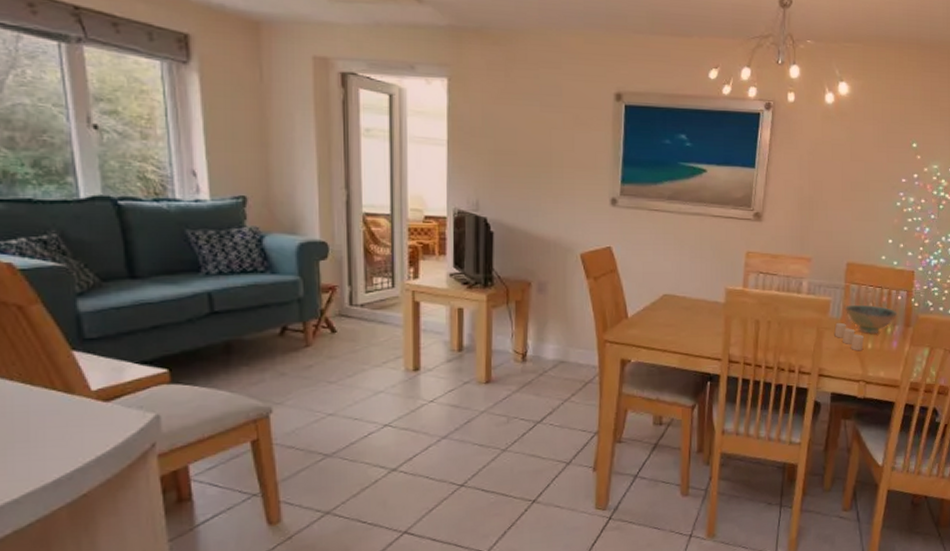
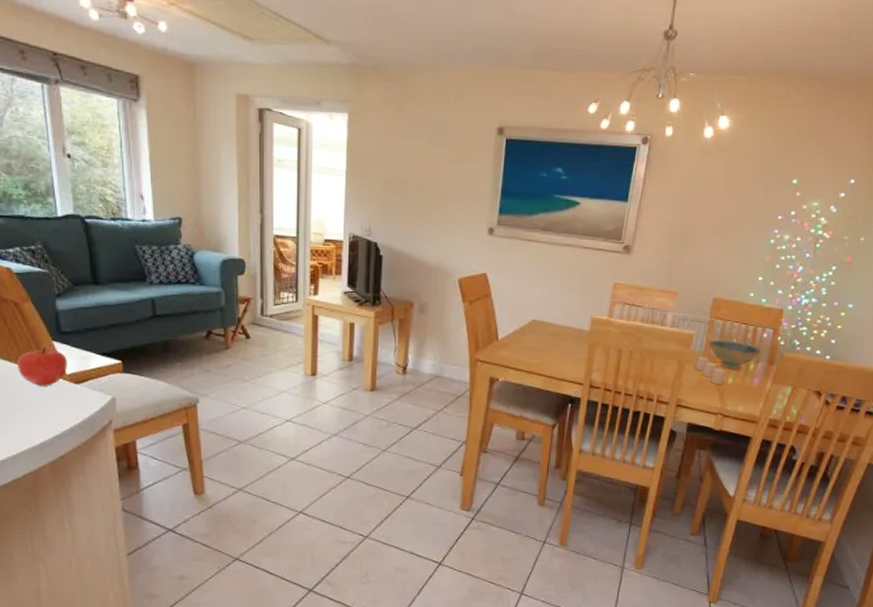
fruit: none [20,360,93,408] -> present [16,348,67,386]

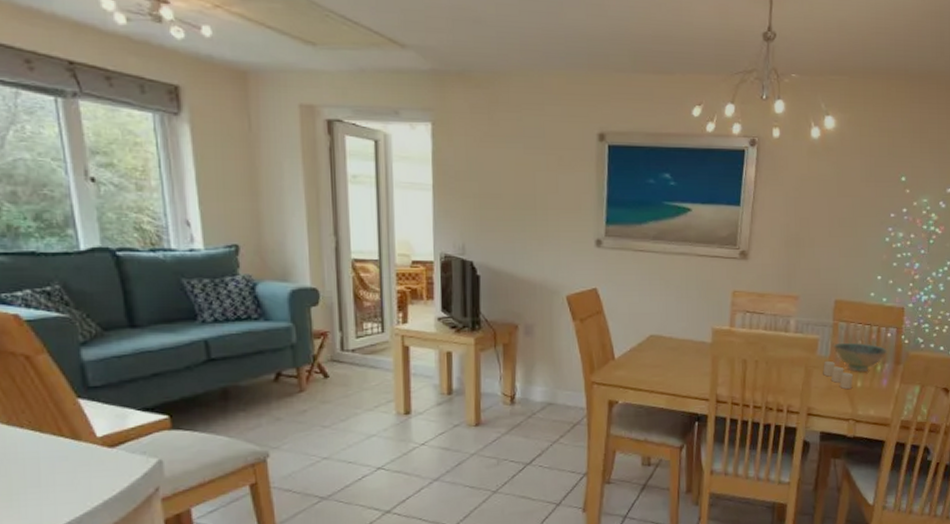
fruit: present [16,348,67,386] -> none [29,407,98,454]

